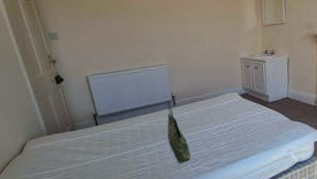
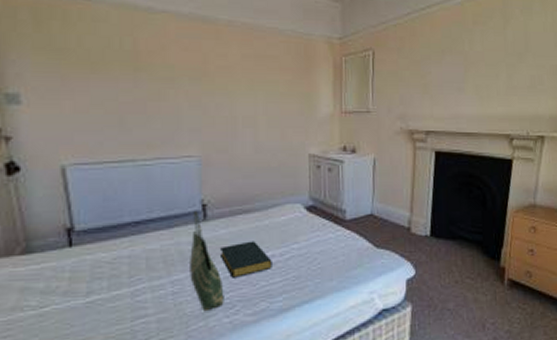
hardback book: none [185,118,220,143] -> present [219,241,272,278]

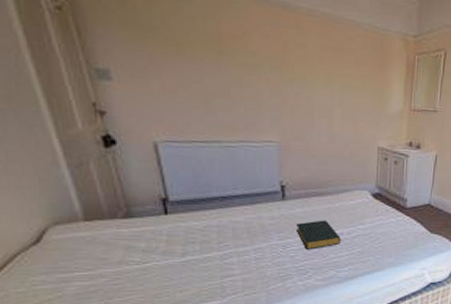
tote bag: present [190,210,224,312] -> none [270,190,299,275]

